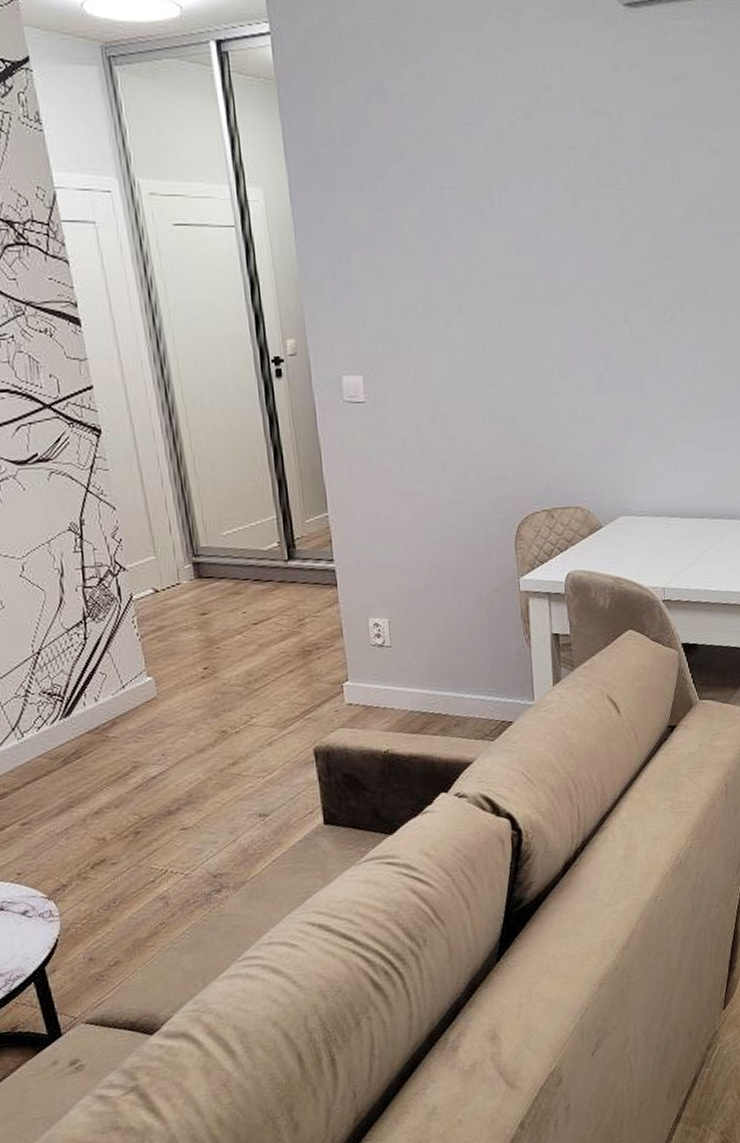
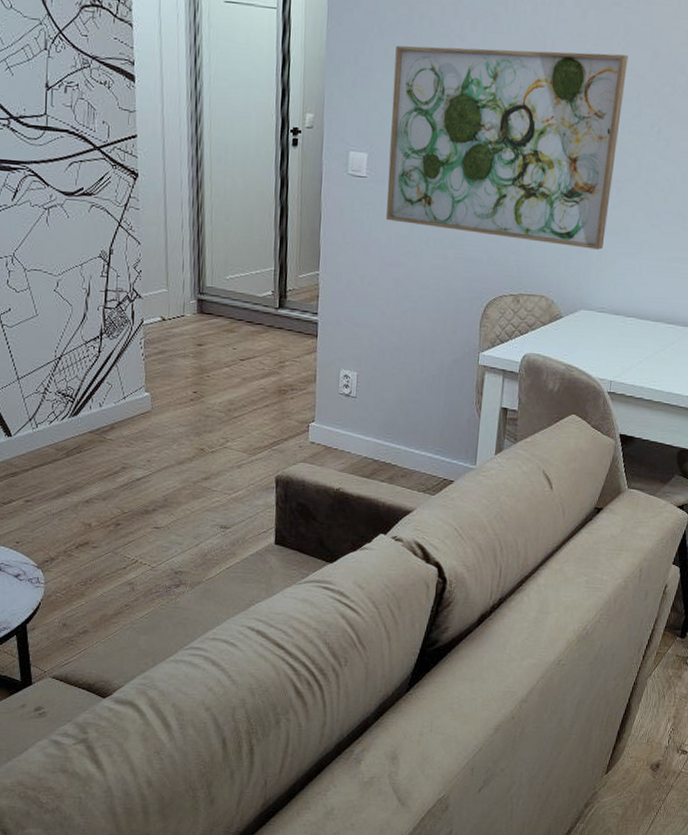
wall art: none [376,240,634,450] -> present [386,45,629,250]

